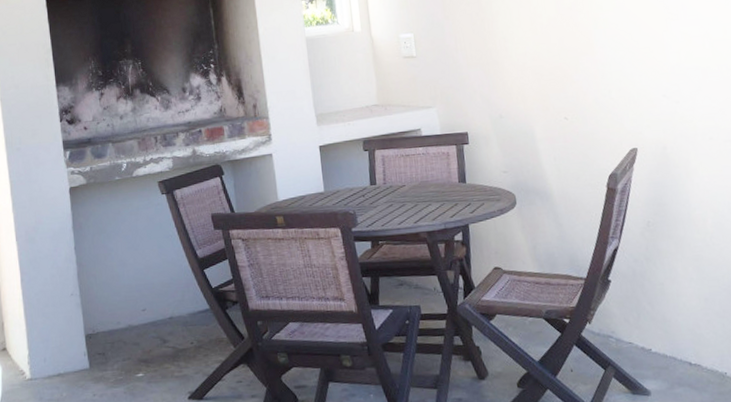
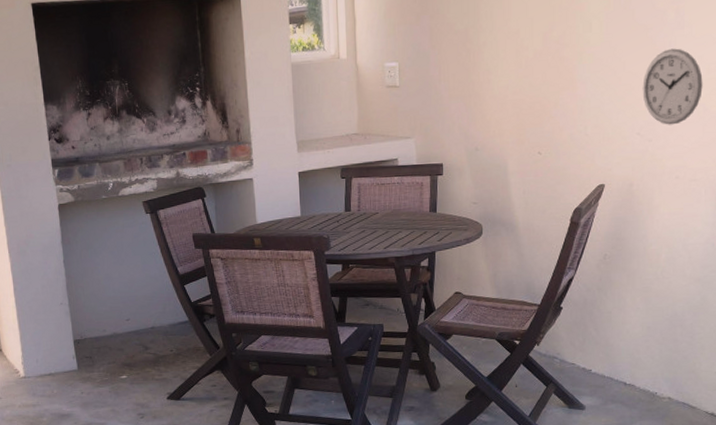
wall clock: none [661,11,723,86] -> present [642,48,703,125]

